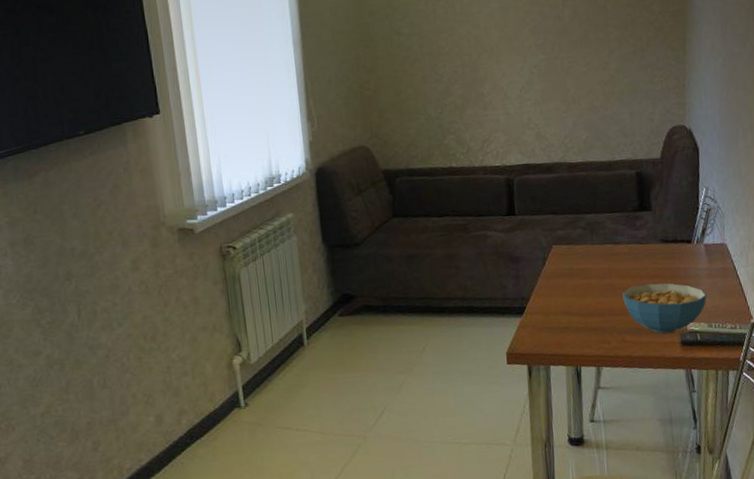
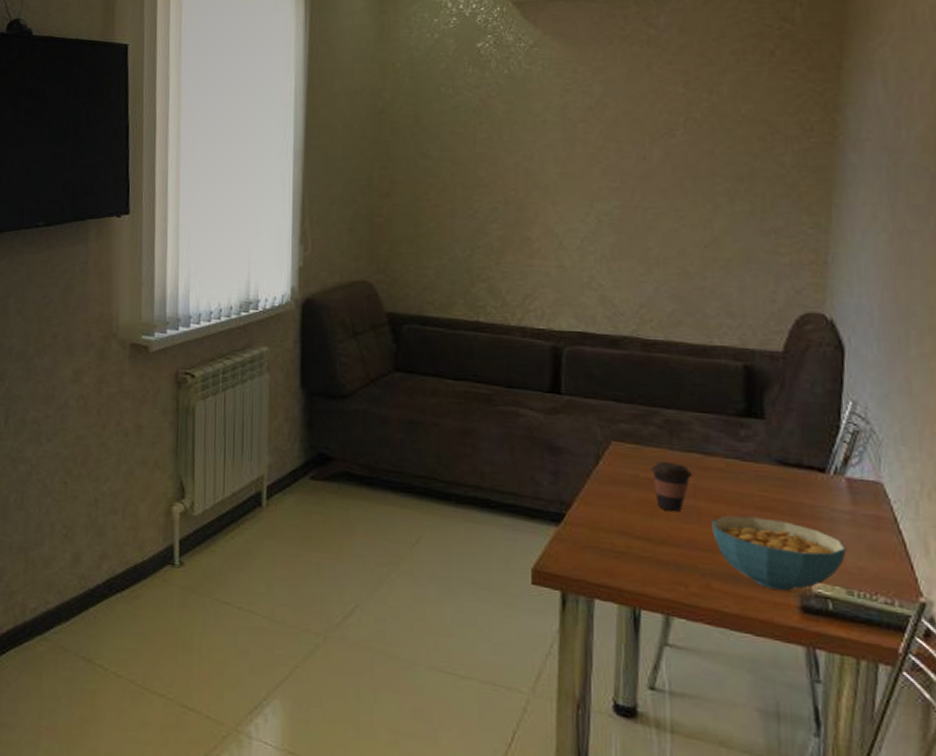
coffee cup: none [580,254,608,291] -> present [650,462,693,512]

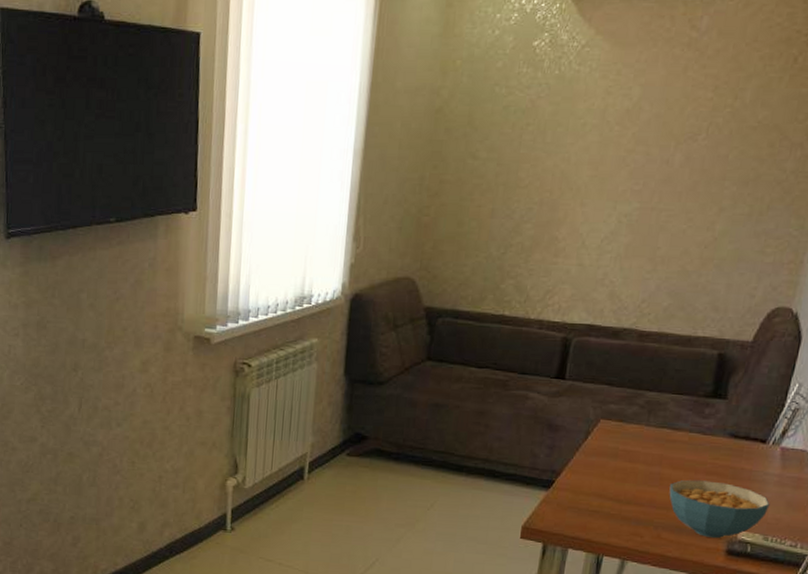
coffee cup: present [650,462,693,512] -> none [628,436,662,478]

